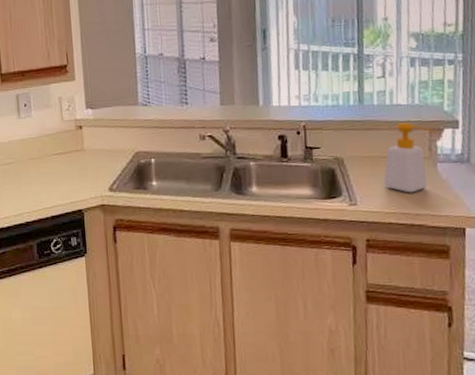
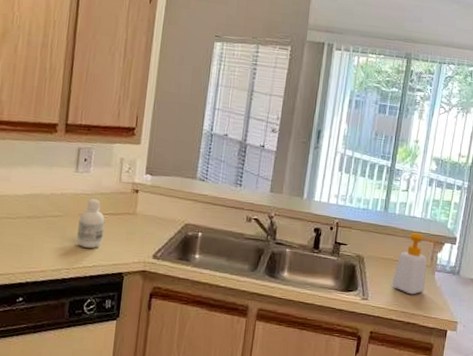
bottle: none [30,141,57,190] -> present [77,198,105,248]

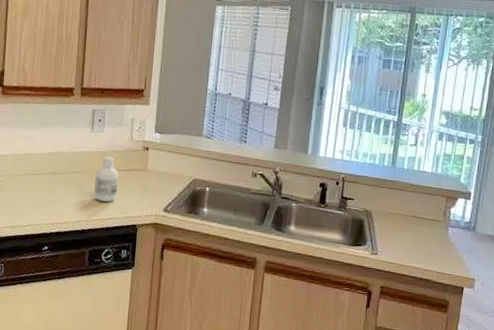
soap bottle: present [392,233,438,295] -> none [402,187,450,251]

